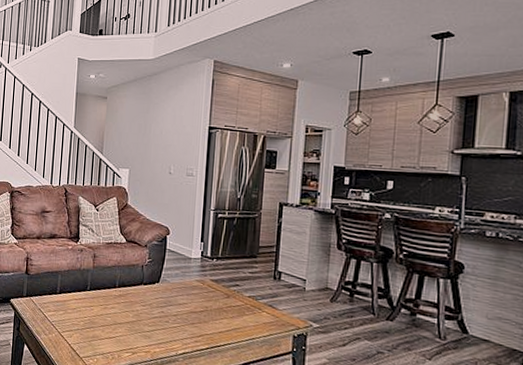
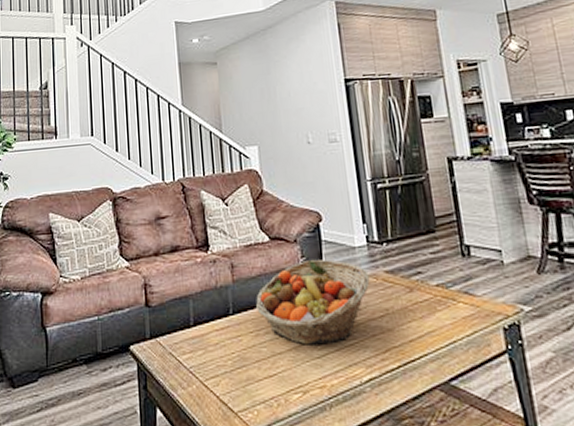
fruit basket: none [108,261,198,324] -> present [256,259,370,345]

